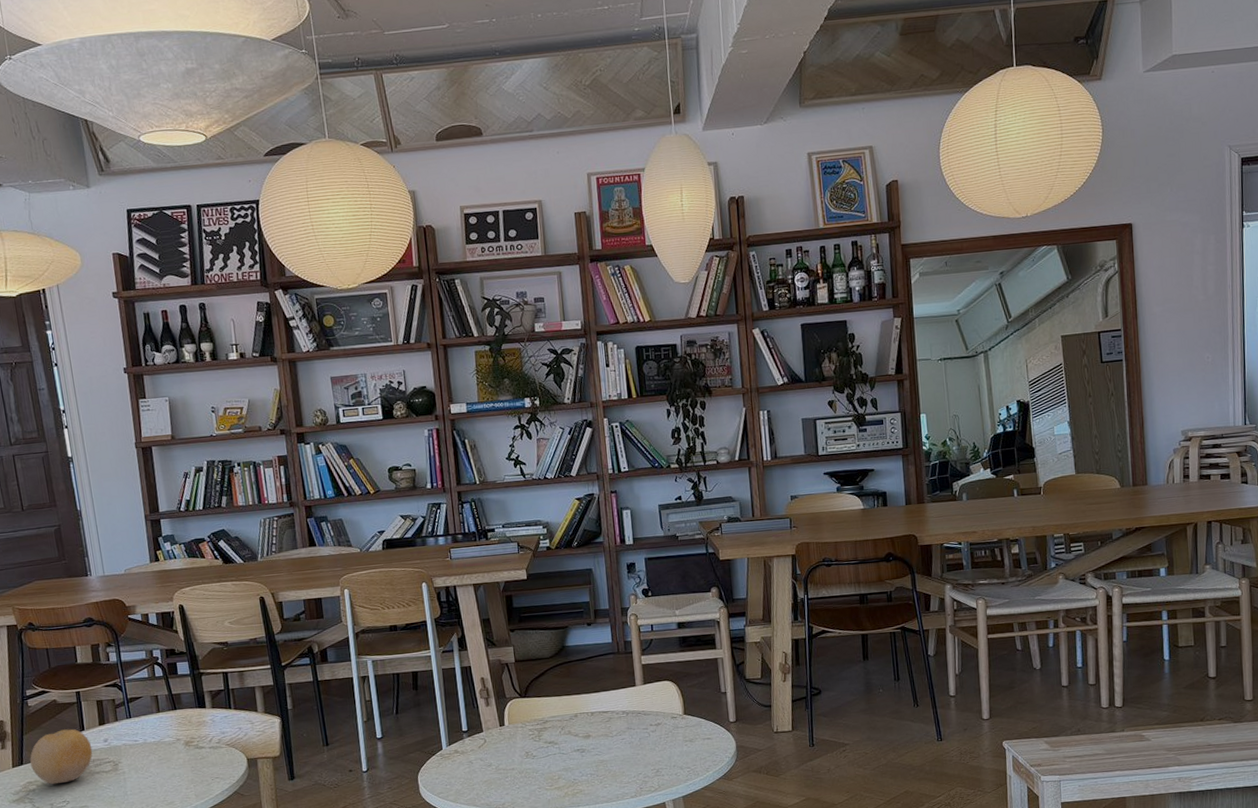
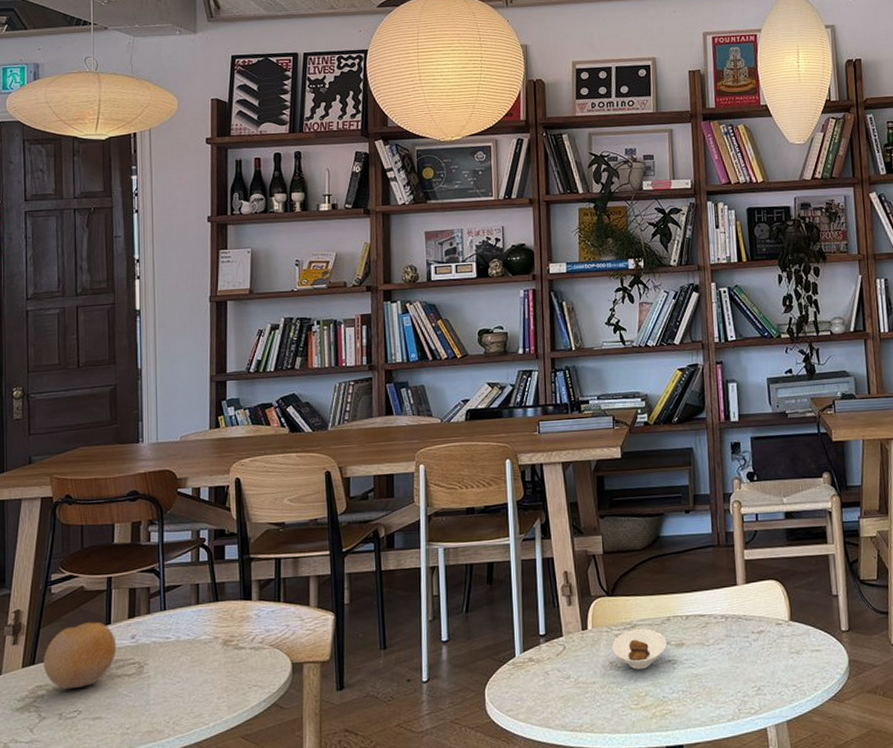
saucer: none [527,724,575,758] -> present [612,629,667,669]

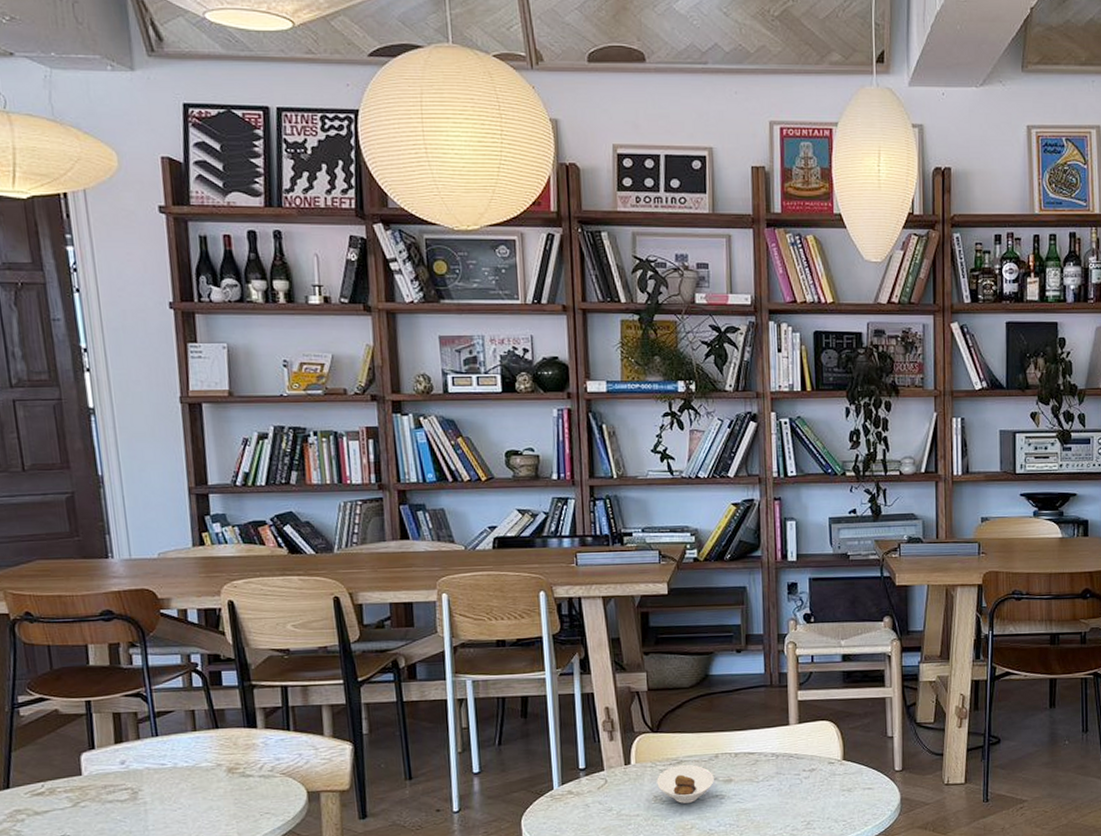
fruit: present [44,622,117,690] -> none [19,746,105,815]

